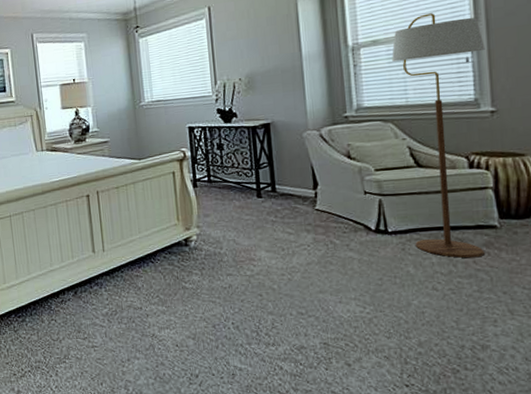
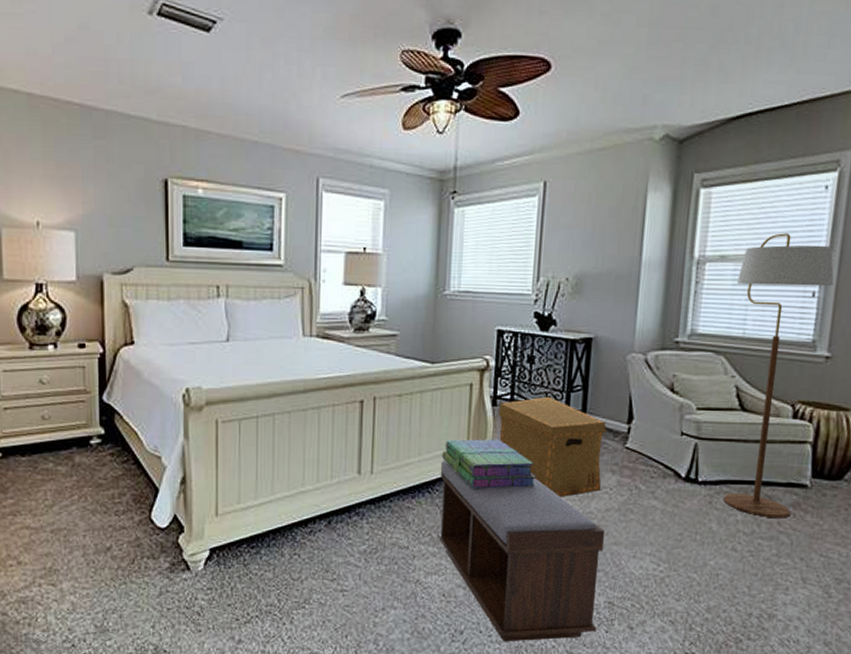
stack of books: none [158,214,241,256] -> present [442,439,536,489]
bench: none [158,234,316,383] -> present [437,459,604,642]
cardboard box: none [199,174,300,256] -> present [498,396,606,497]

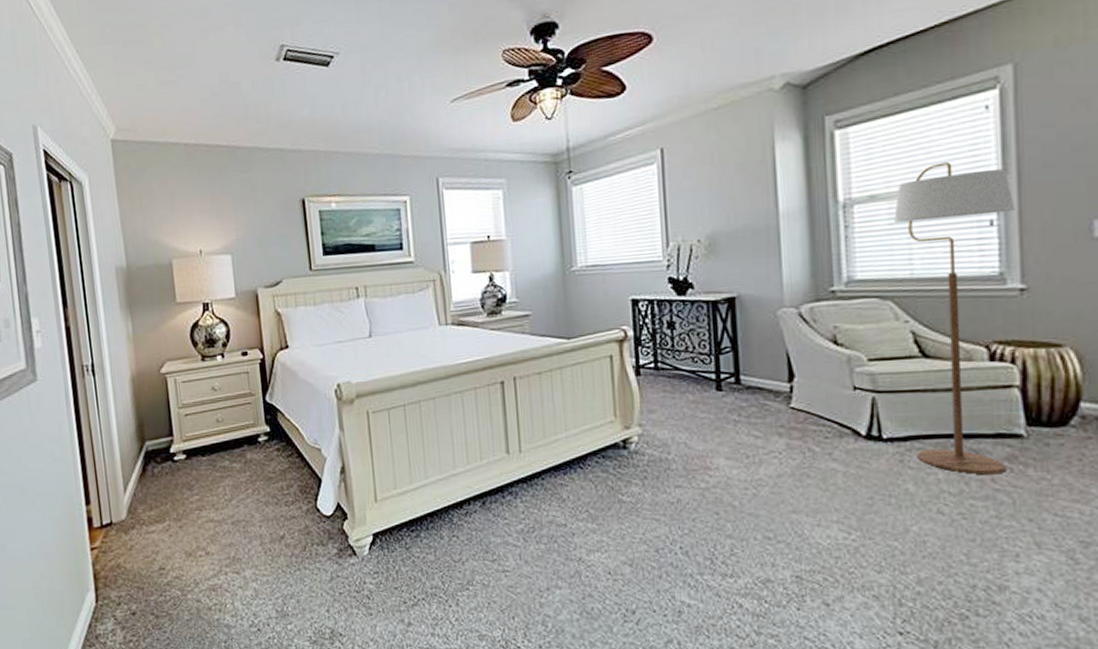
bench: present [437,459,604,642] -> none [589,433,785,622]
stack of books: present [442,439,536,489] -> none [590,409,694,462]
cardboard box: present [498,396,606,497] -> none [643,361,769,465]

